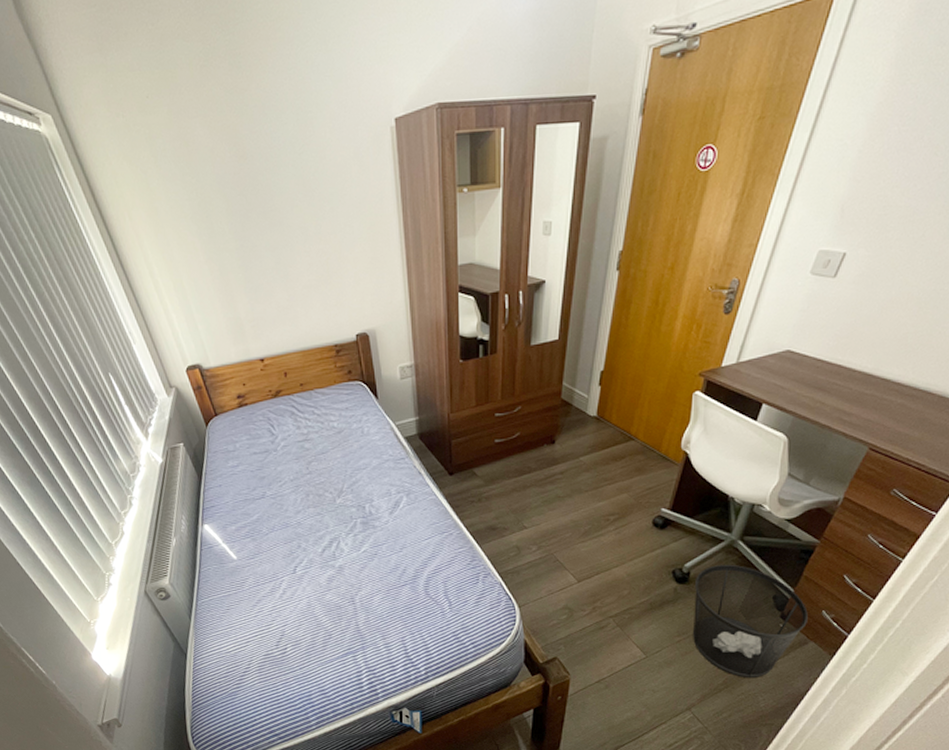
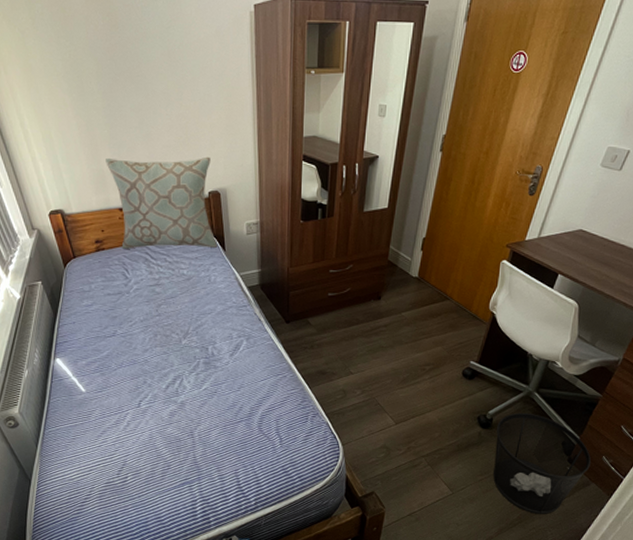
pillow: none [242,295,370,403] -> present [106,156,218,249]

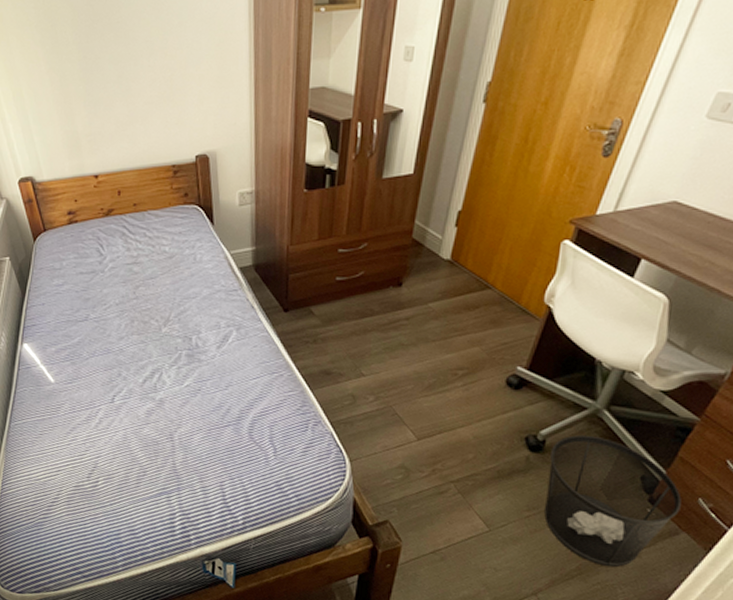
pillow: present [106,156,218,249] -> none [80,114,205,222]

